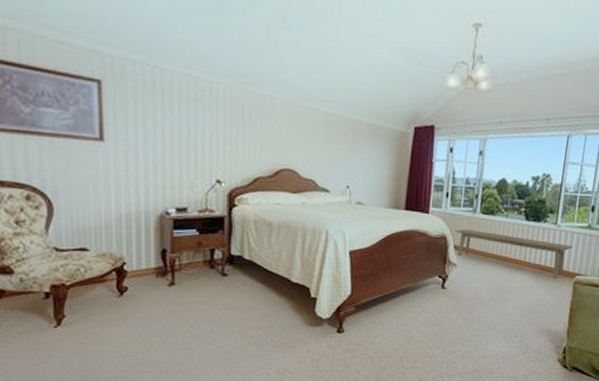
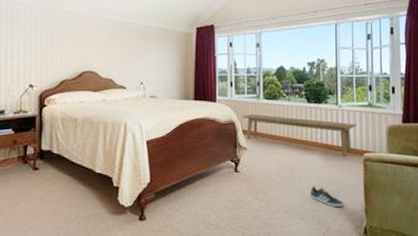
sneaker: none [515,307,547,327] -> present [309,187,343,207]

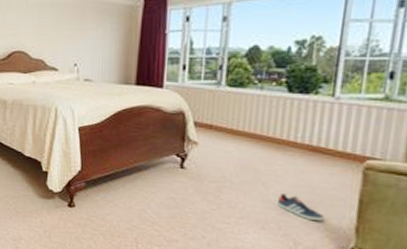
bench: present [241,115,357,156] -> none [194,104,361,162]

